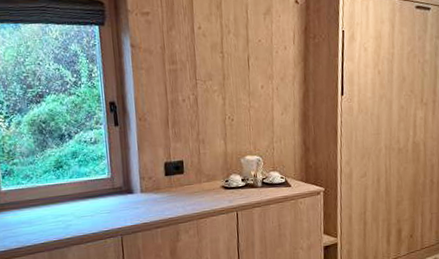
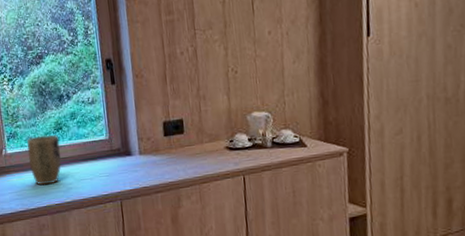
plant pot: none [24,173,62,223] -> present [27,135,62,186]

